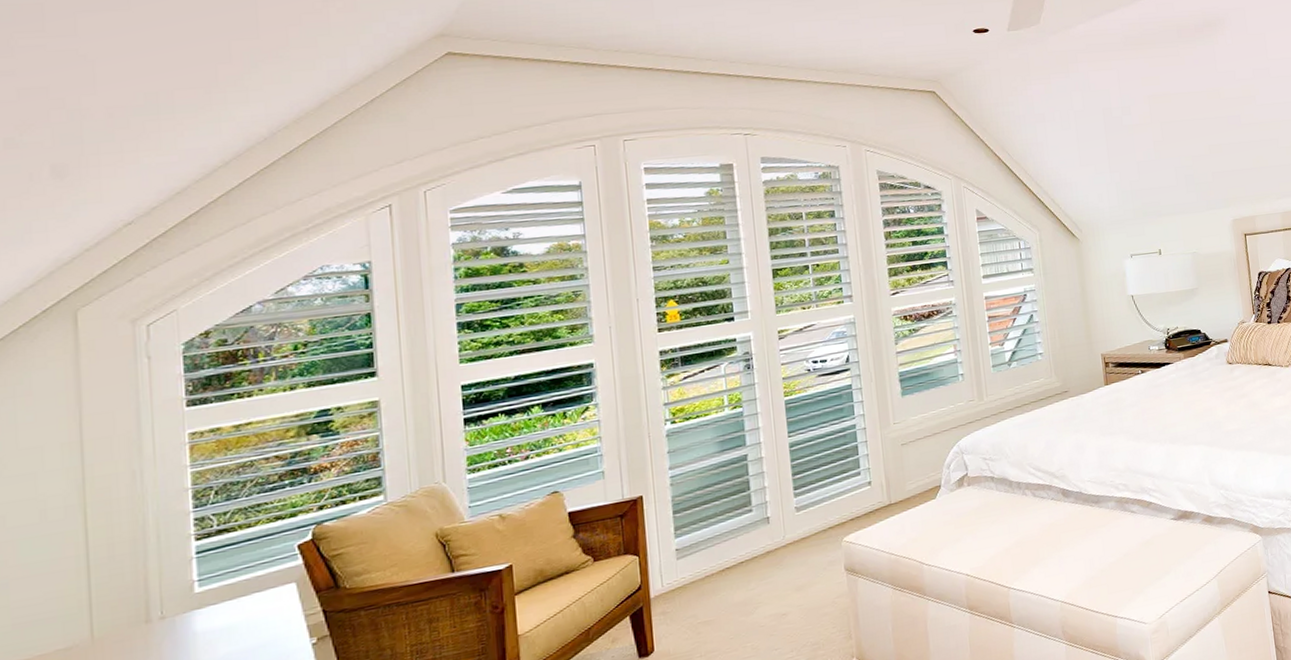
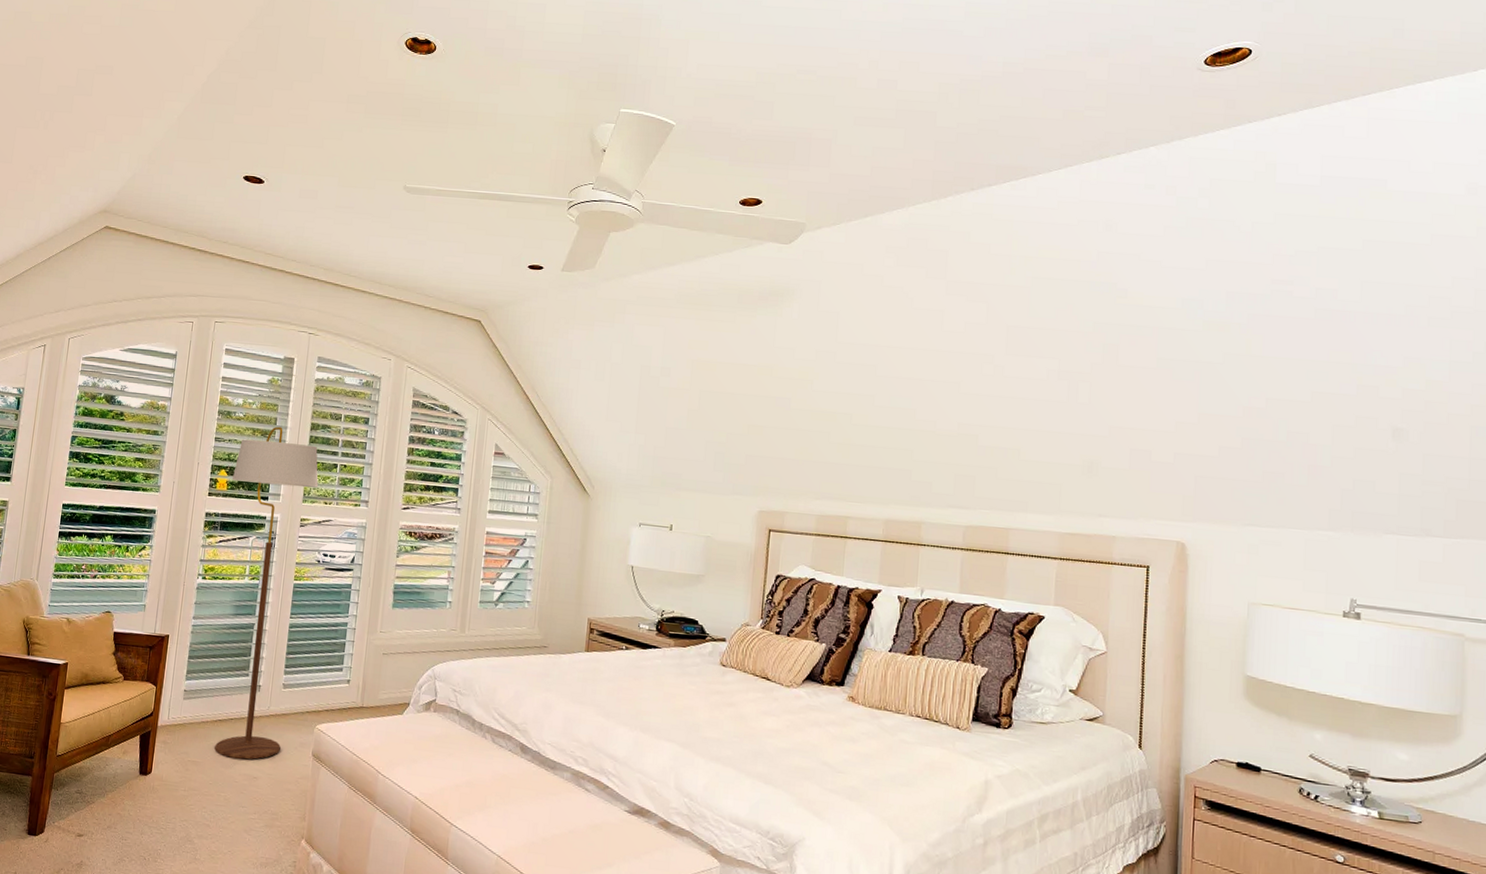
floor lamp: none [684,239,807,605] -> present [214,426,318,760]

